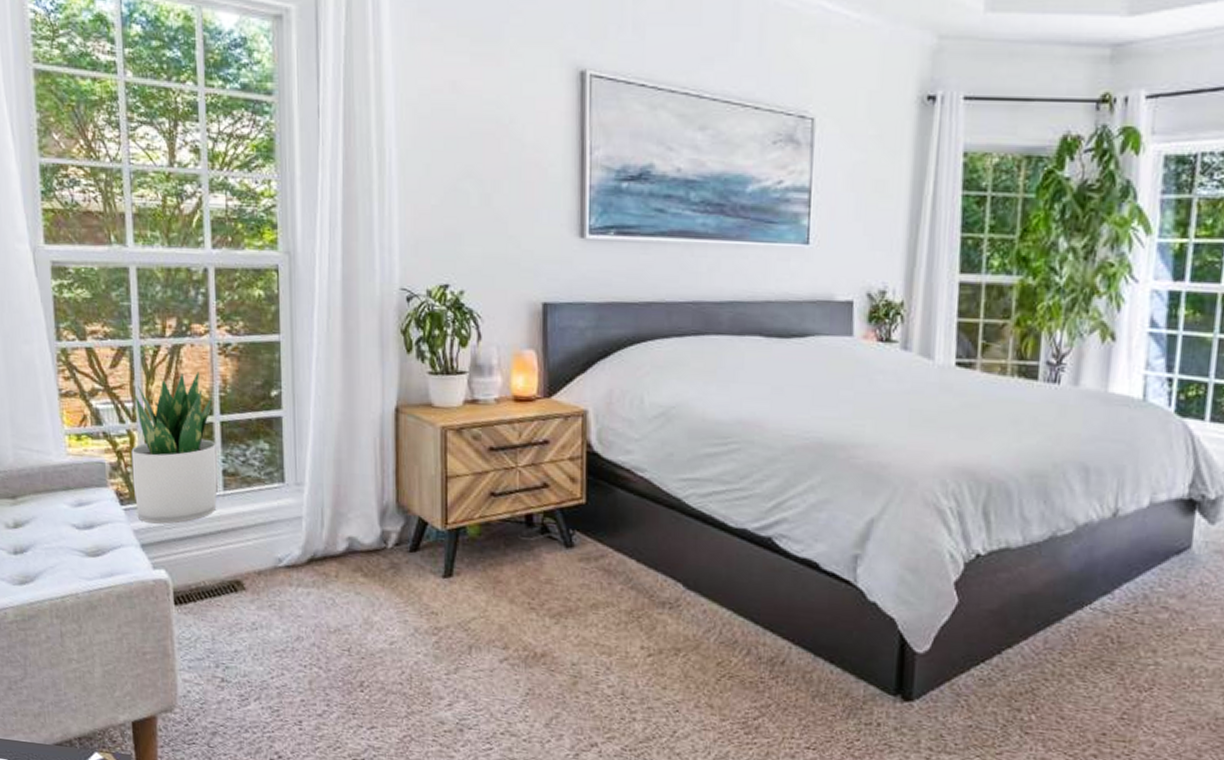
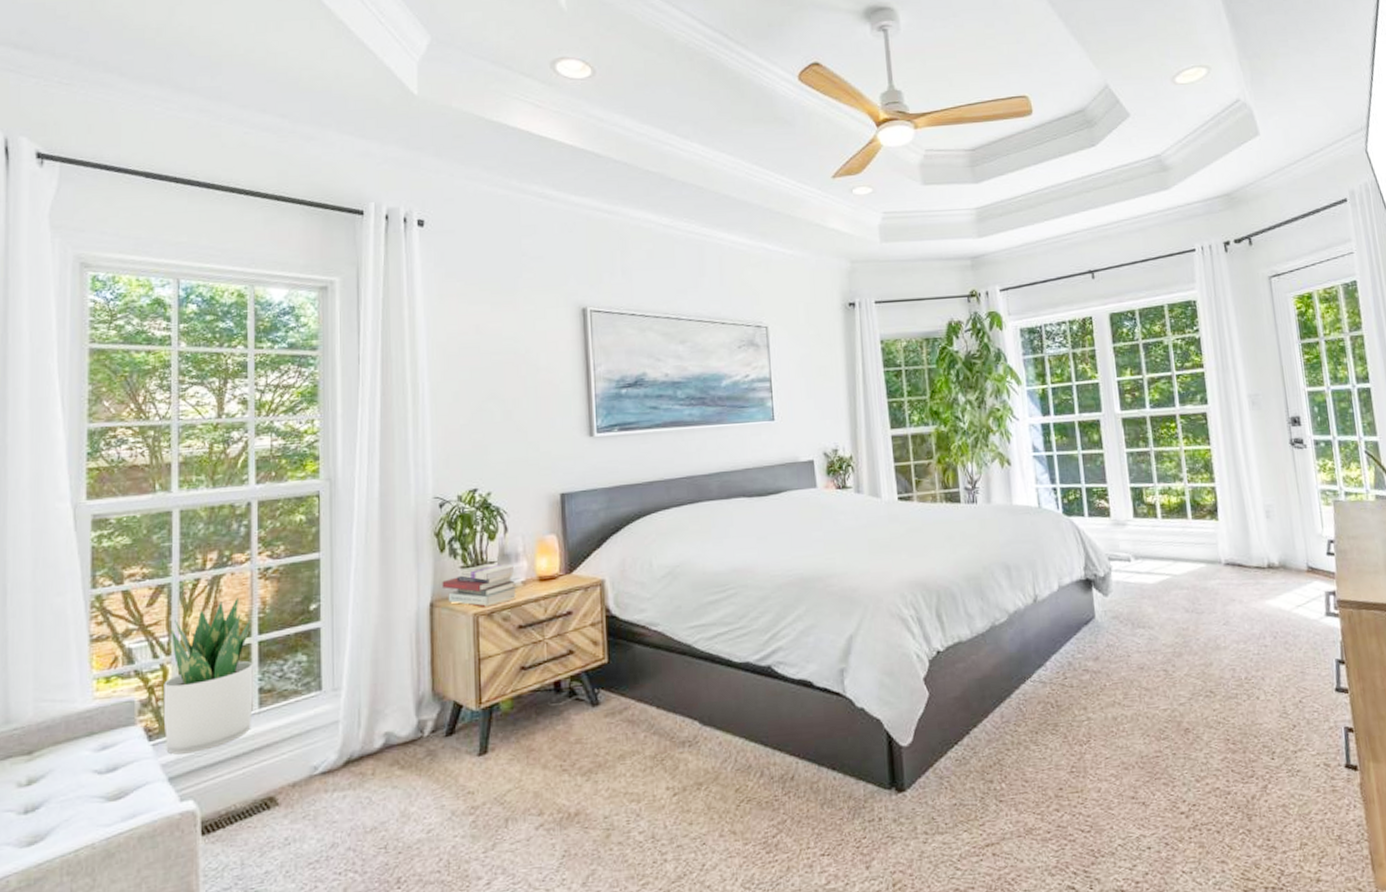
books: none [408,372,489,423] -> present [442,563,517,608]

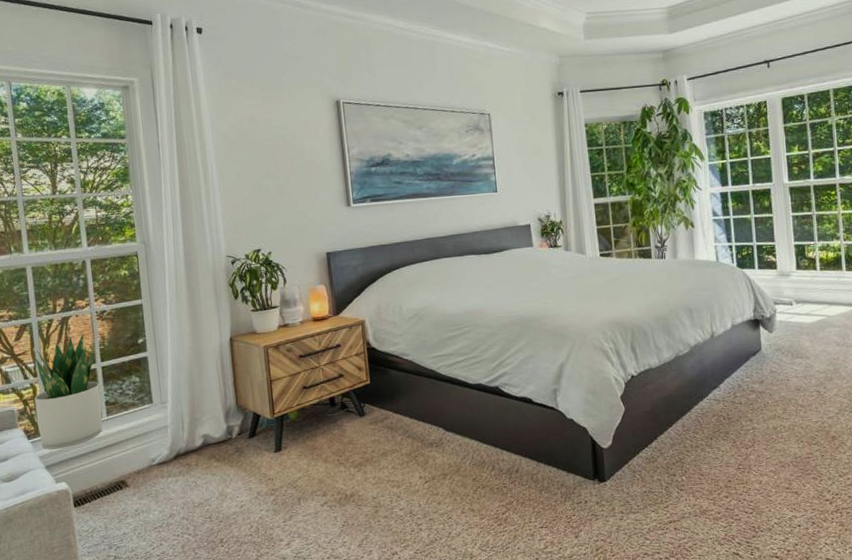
books: present [442,563,517,608] -> none [238,307,296,342]

